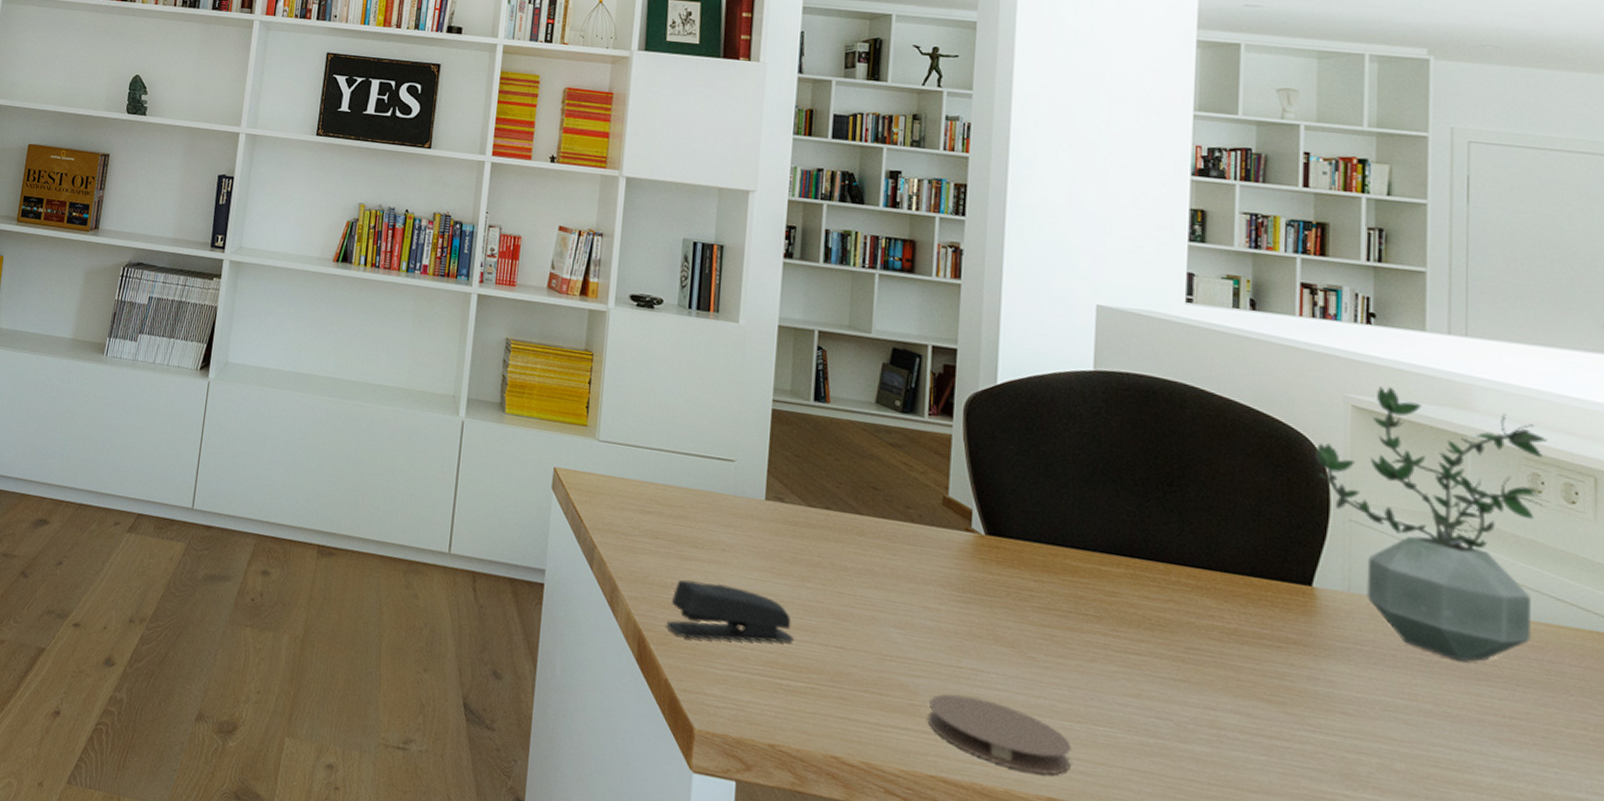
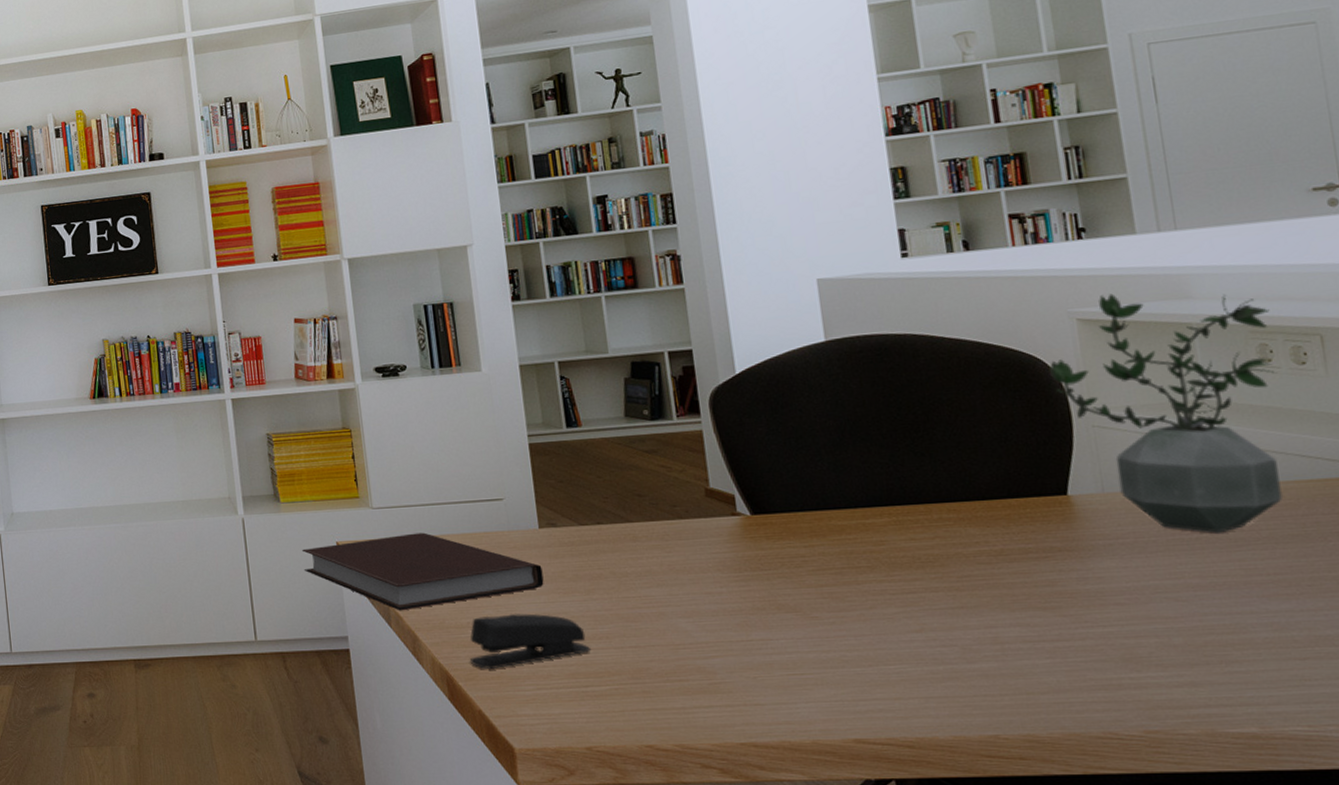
notebook: none [514,467,761,564] -> present [301,532,544,611]
coaster: present [927,693,1071,775] -> none [727,664,869,721]

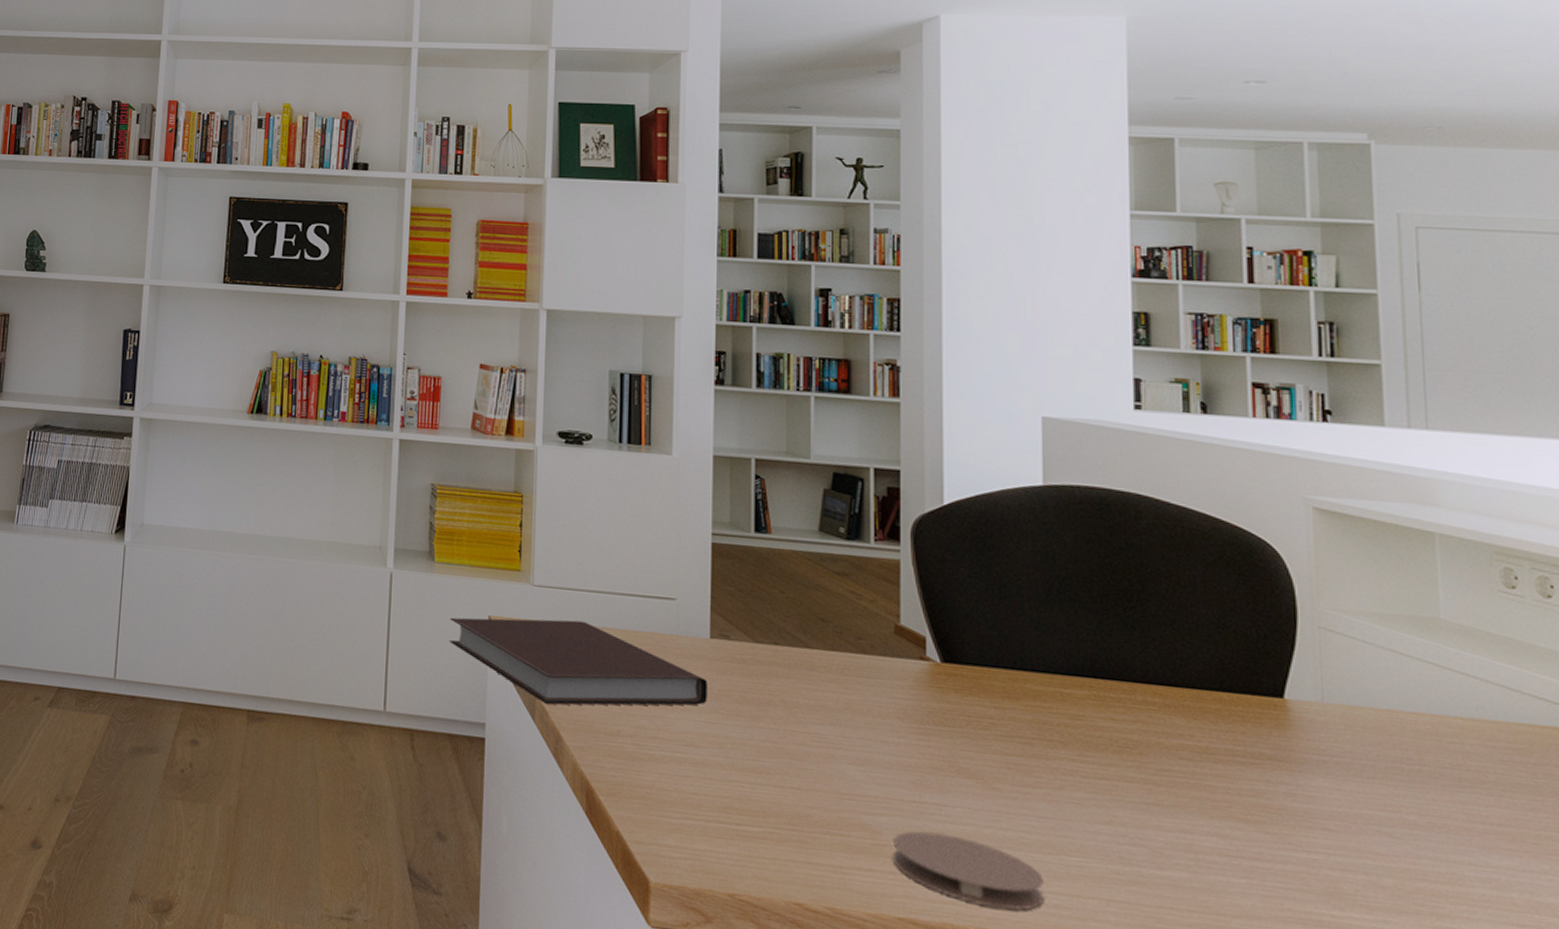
stapler: present [469,613,592,669] -> none [614,726,749,788]
coaster: none [727,664,869,721] -> present [892,831,1044,910]
potted plant: present [1049,293,1284,533] -> none [1279,485,1518,769]

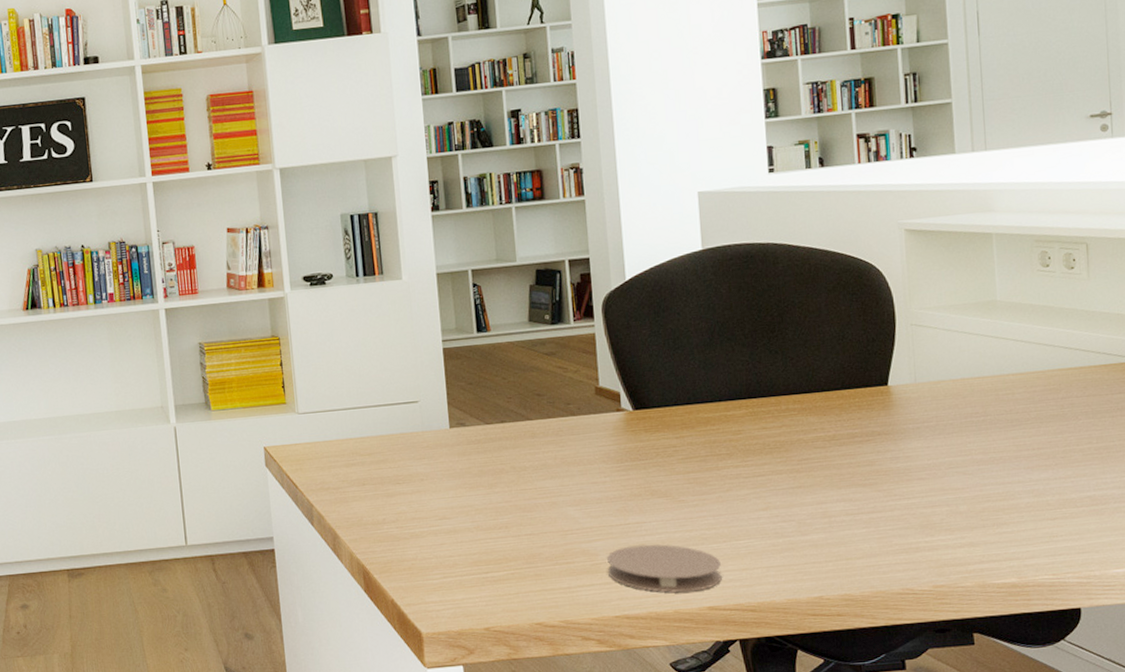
notebook: present [448,617,708,706] -> none [230,435,453,511]

